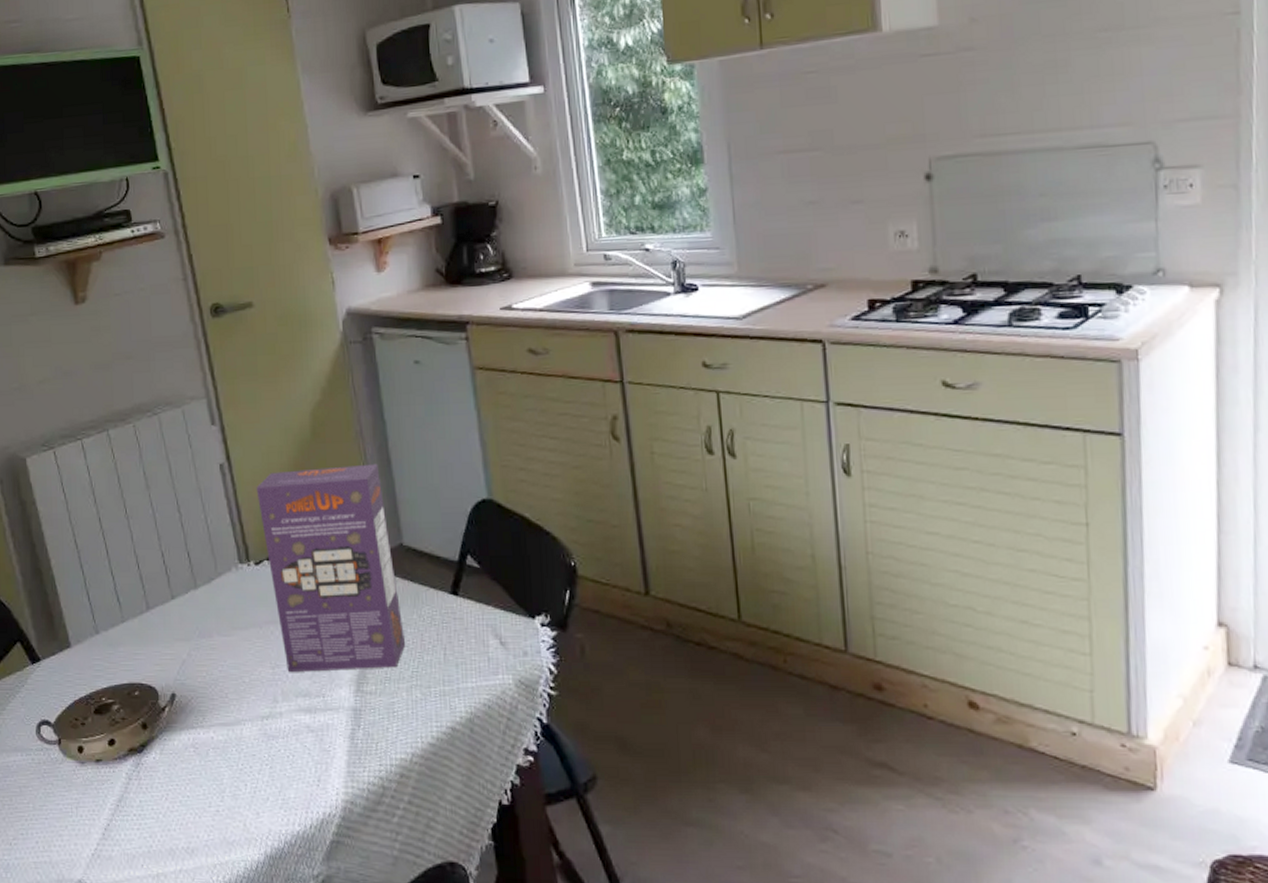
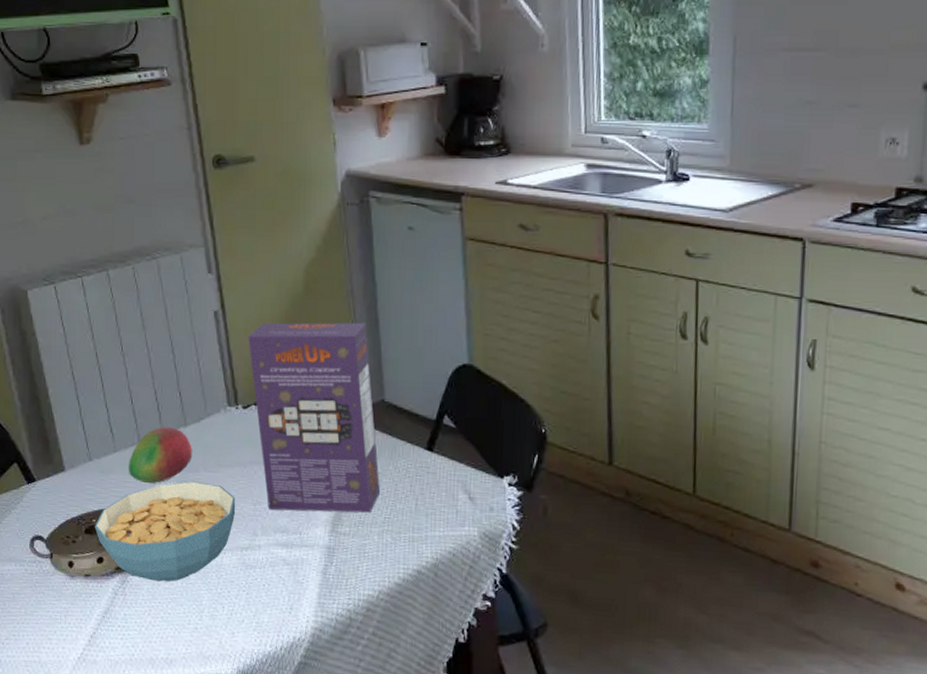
cereal bowl: none [105,647,254,761] -> present [95,481,236,582]
fruit: none [137,591,205,654] -> present [128,427,193,484]

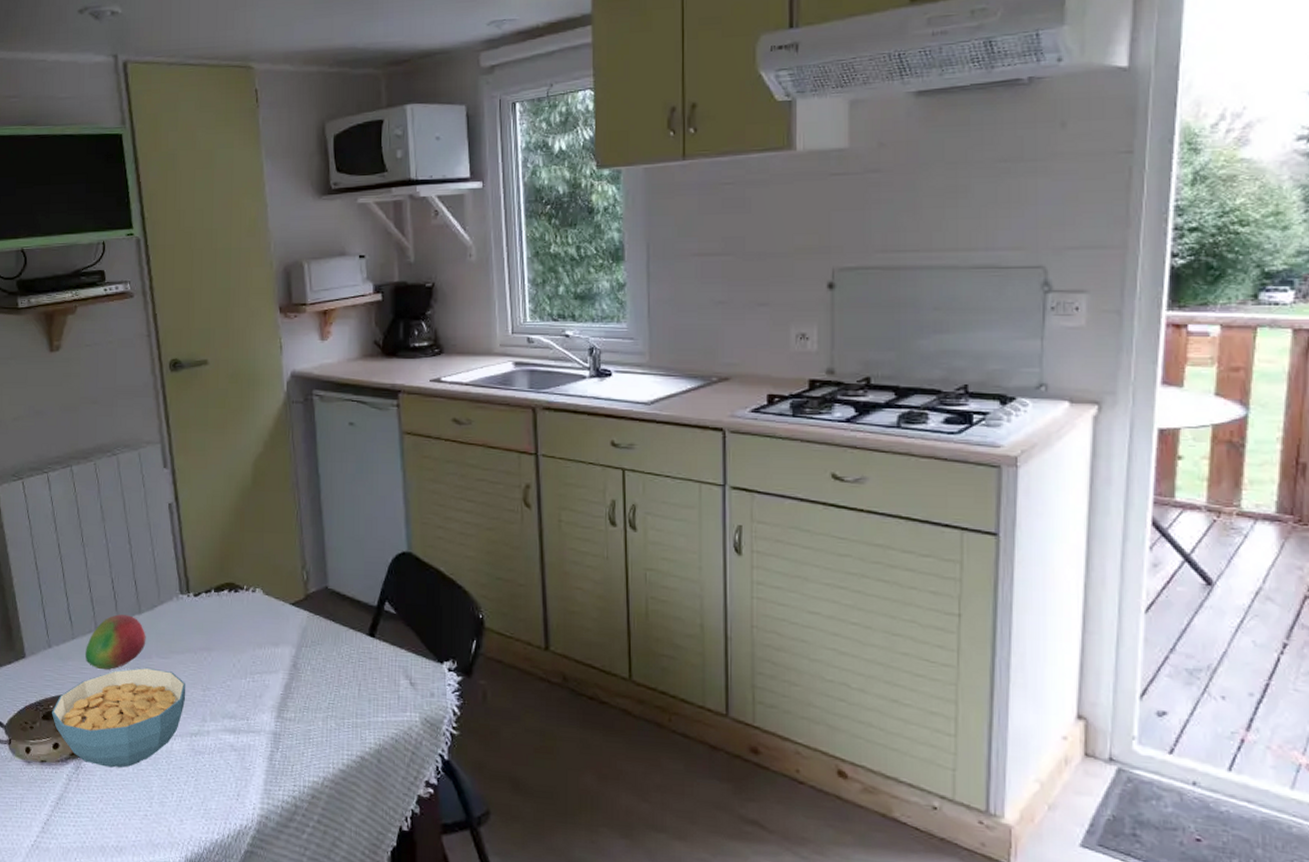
cereal box: present [248,322,381,513] -> none [200,512,325,699]

